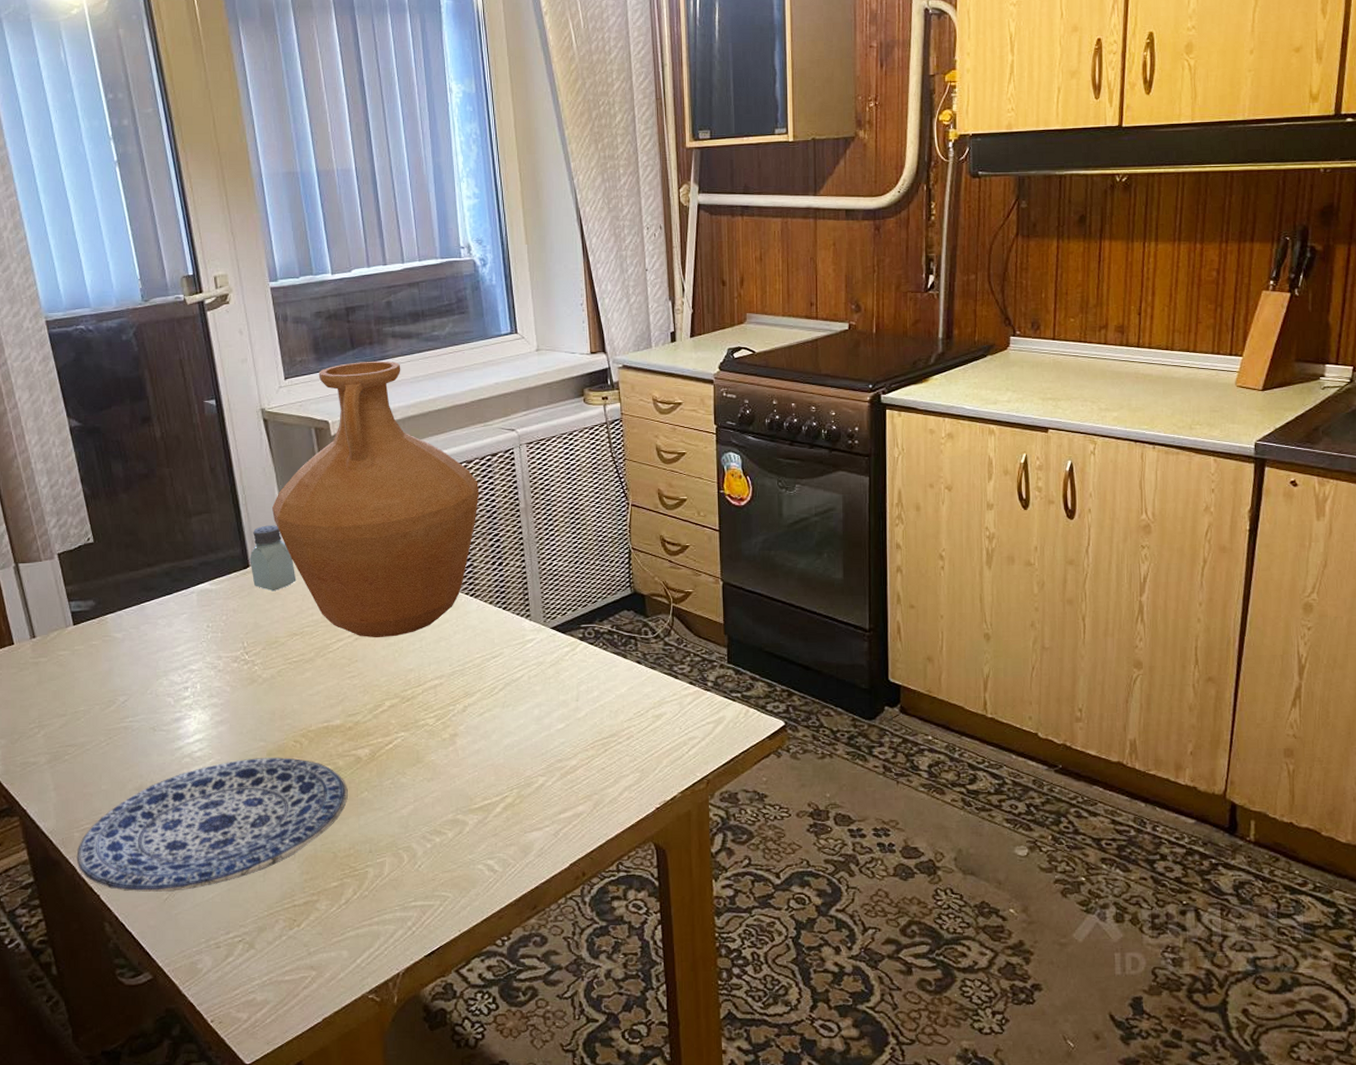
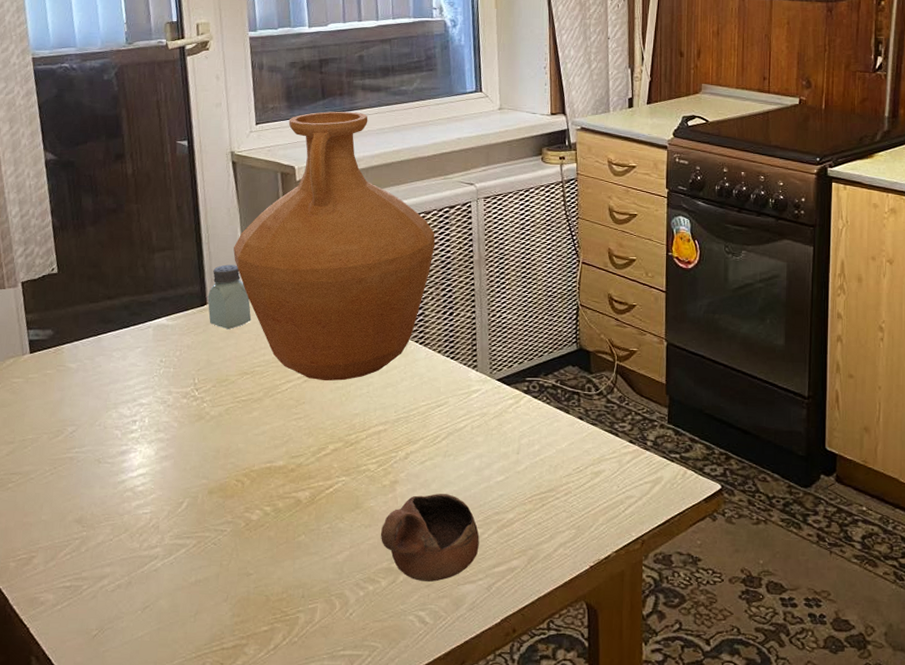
plate: present [76,758,348,893] -> none [9,495,285,628]
cup: none [444,744,543,831] -> present [381,494,480,582]

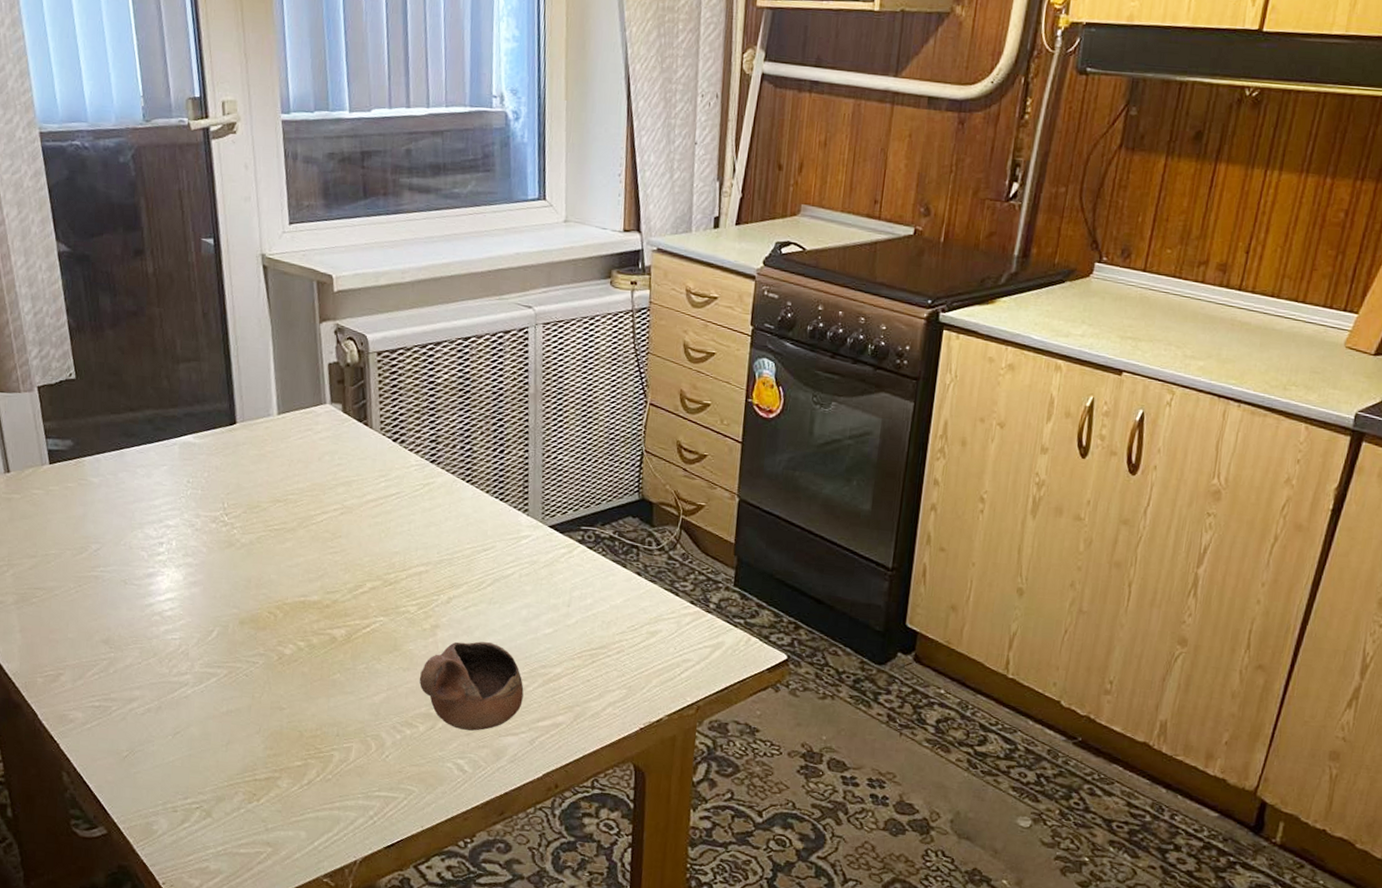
saltshaker: present [207,264,252,330] -> none [237,381,284,453]
vase: present [233,111,436,381] -> none [264,213,487,516]

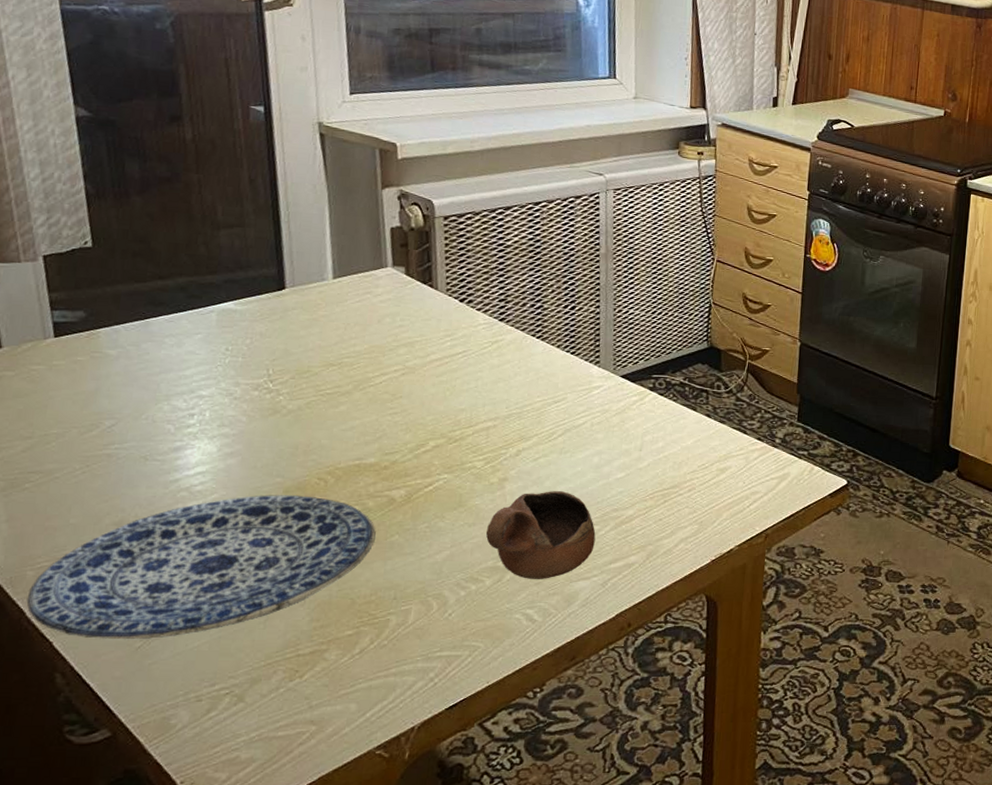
plate: none [38,624,320,750] -> present [26,495,376,640]

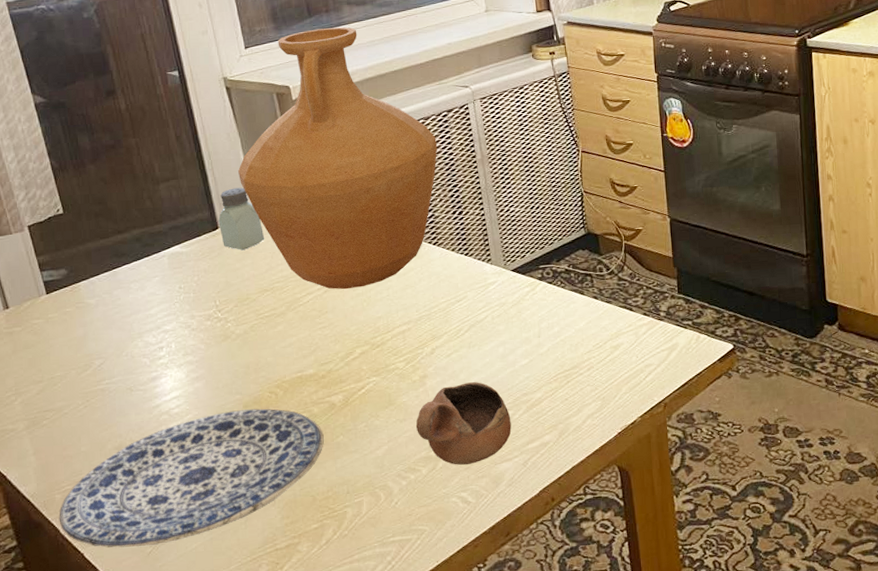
saltshaker: none [286,246,340,317] -> present [218,187,265,251]
vase: none [319,86,558,375] -> present [238,27,438,290]

